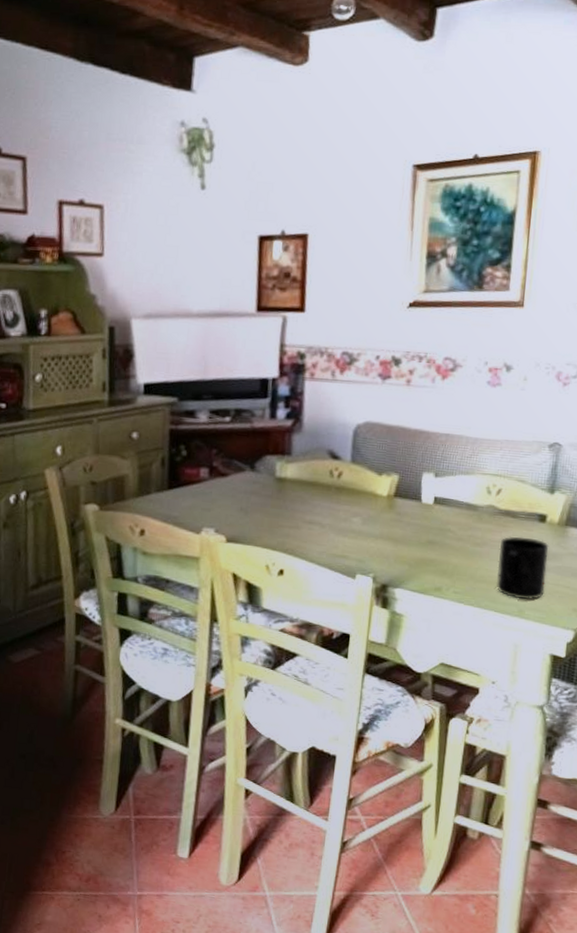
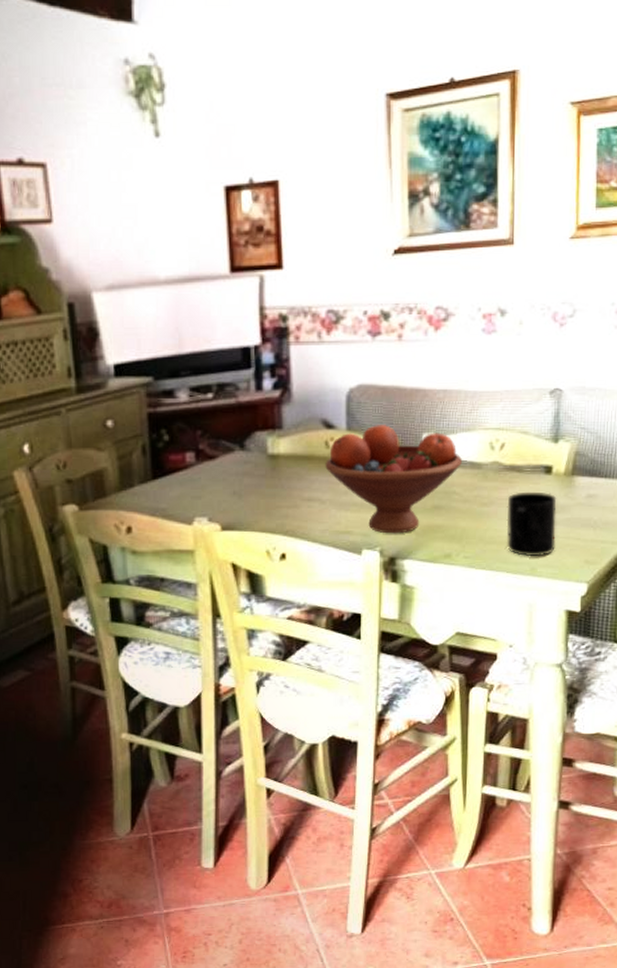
fruit bowl: none [328,460,459,563] -> present [325,425,462,534]

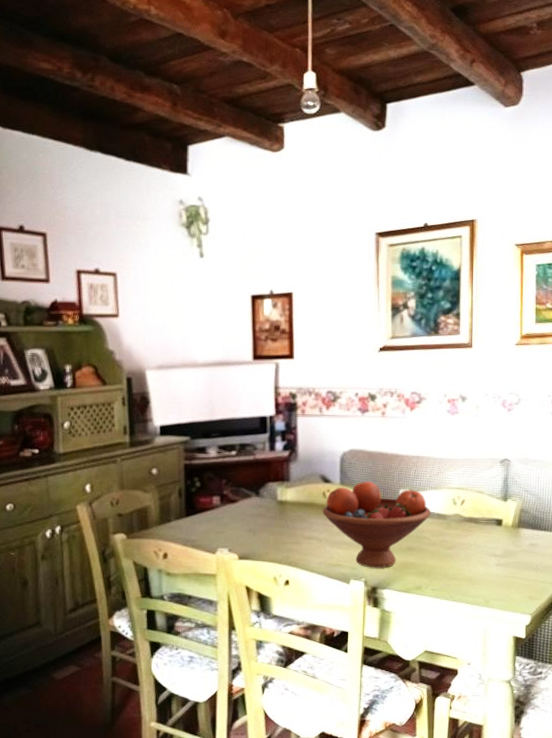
mug: present [506,491,557,557] -> none [466,539,506,592]

